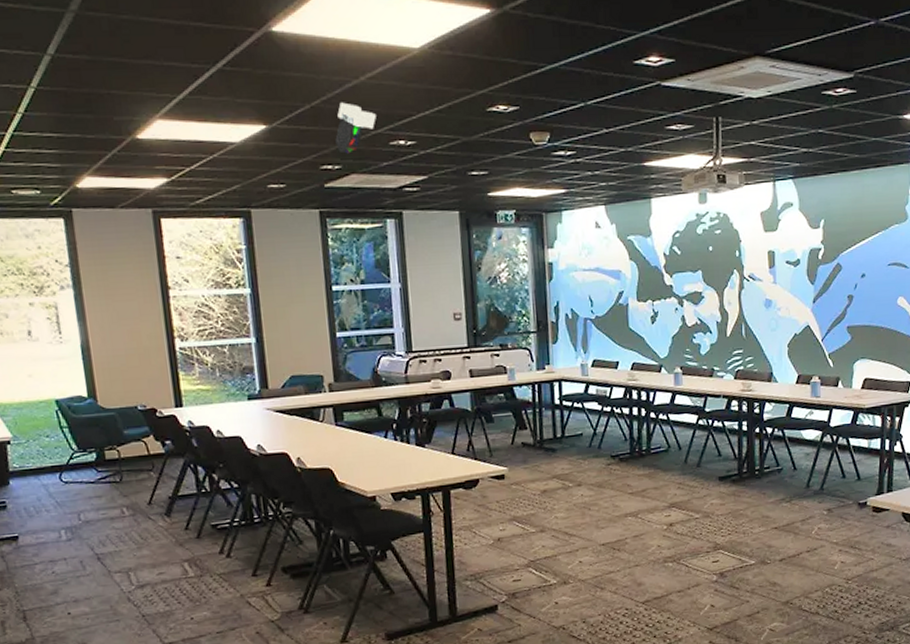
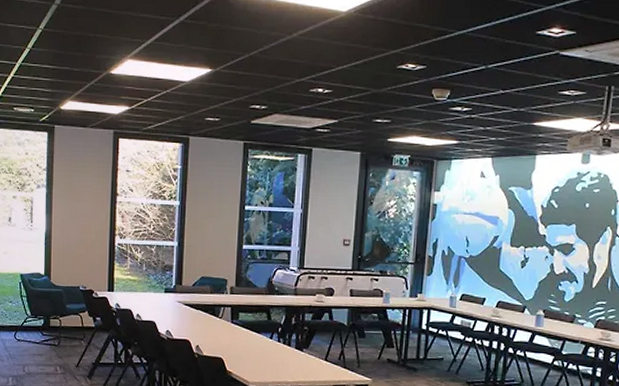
security camera: present [335,102,376,154] -> none [265,54,302,97]

